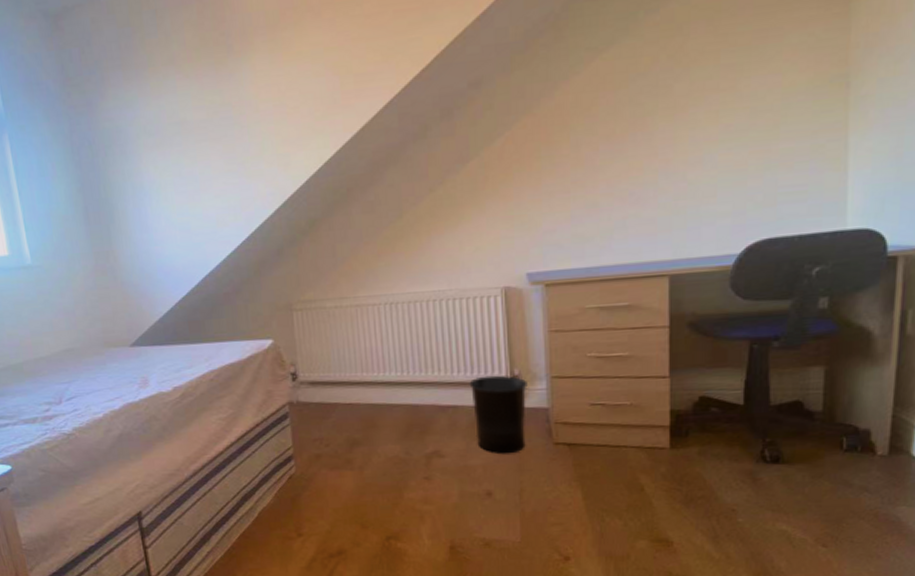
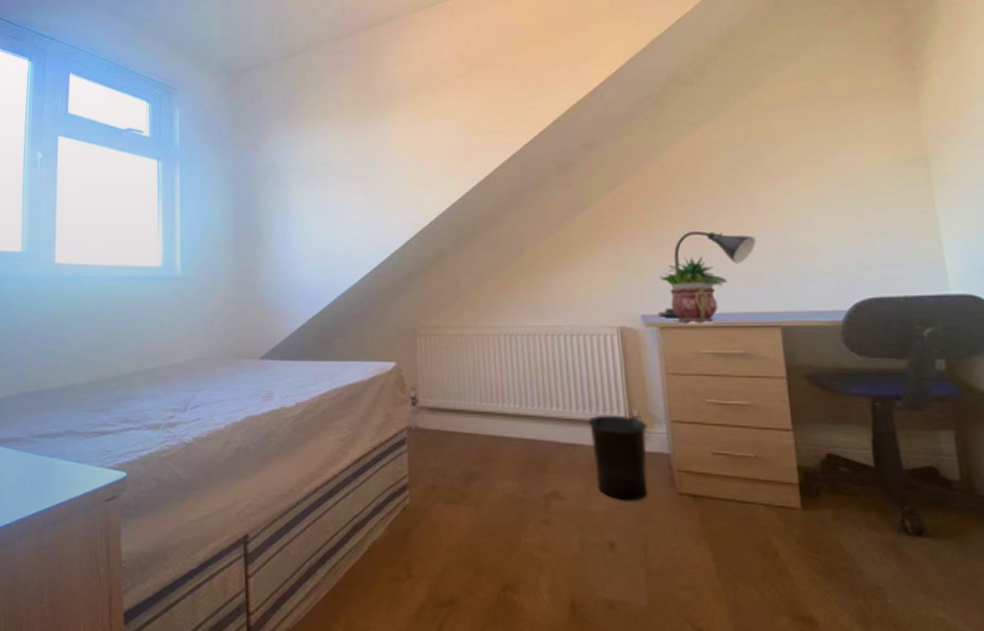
desk lamp: none [543,176,653,274] -> present [657,230,756,317]
potted plant: none [548,205,618,280] -> present [659,256,727,324]

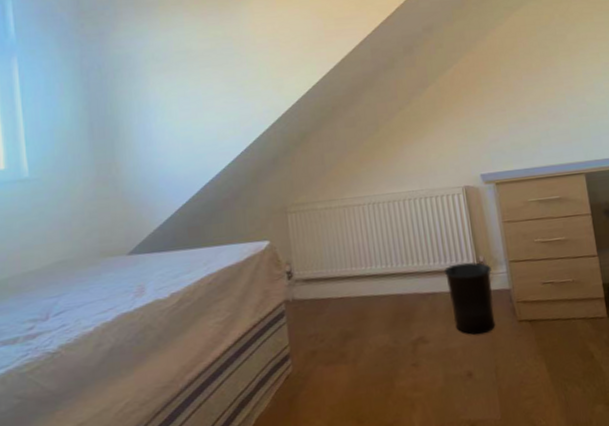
desk lamp: present [657,230,756,317] -> none [493,98,563,175]
potted plant: present [659,256,727,324] -> none [493,120,544,179]

